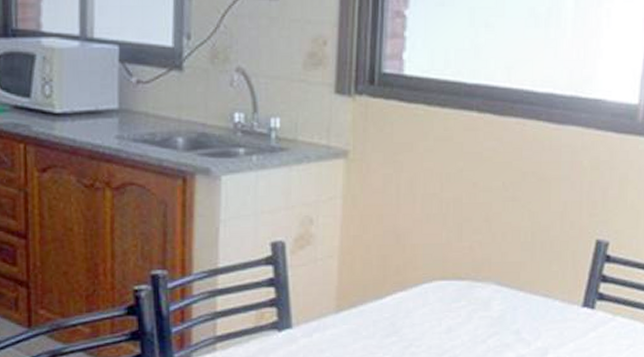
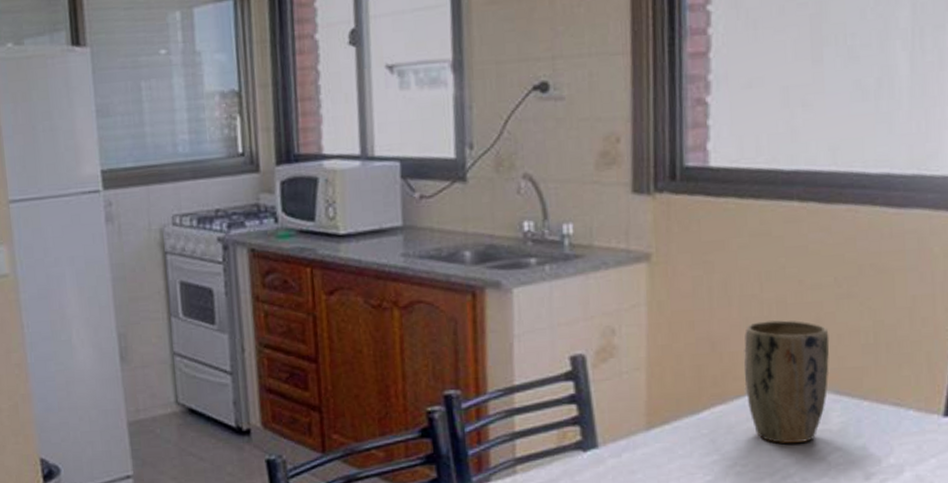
plant pot: none [422,218,495,328] -> present [744,320,830,444]

